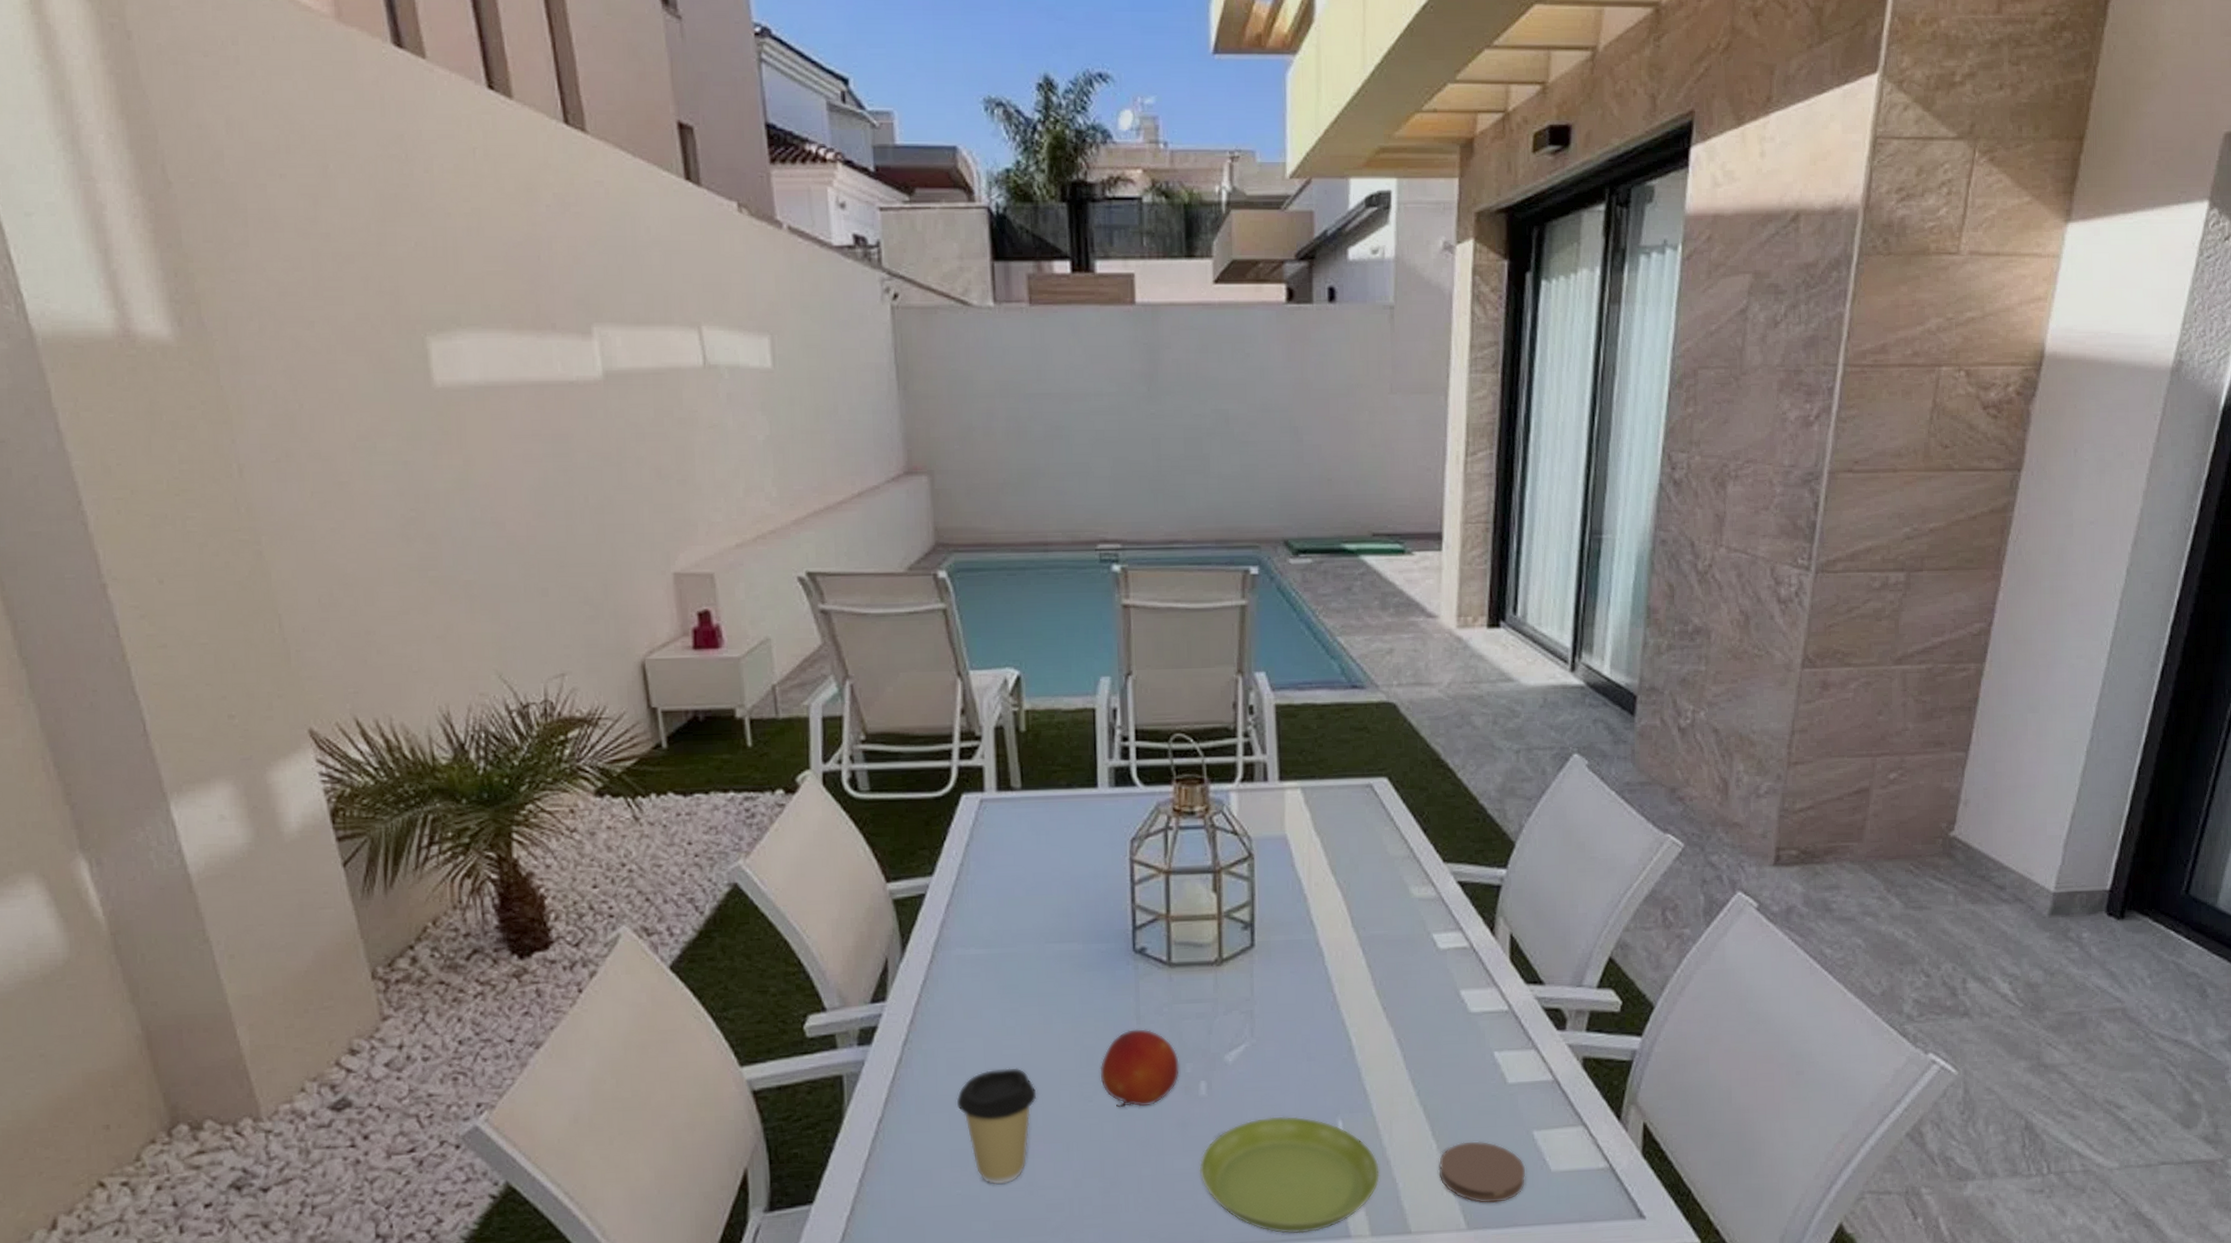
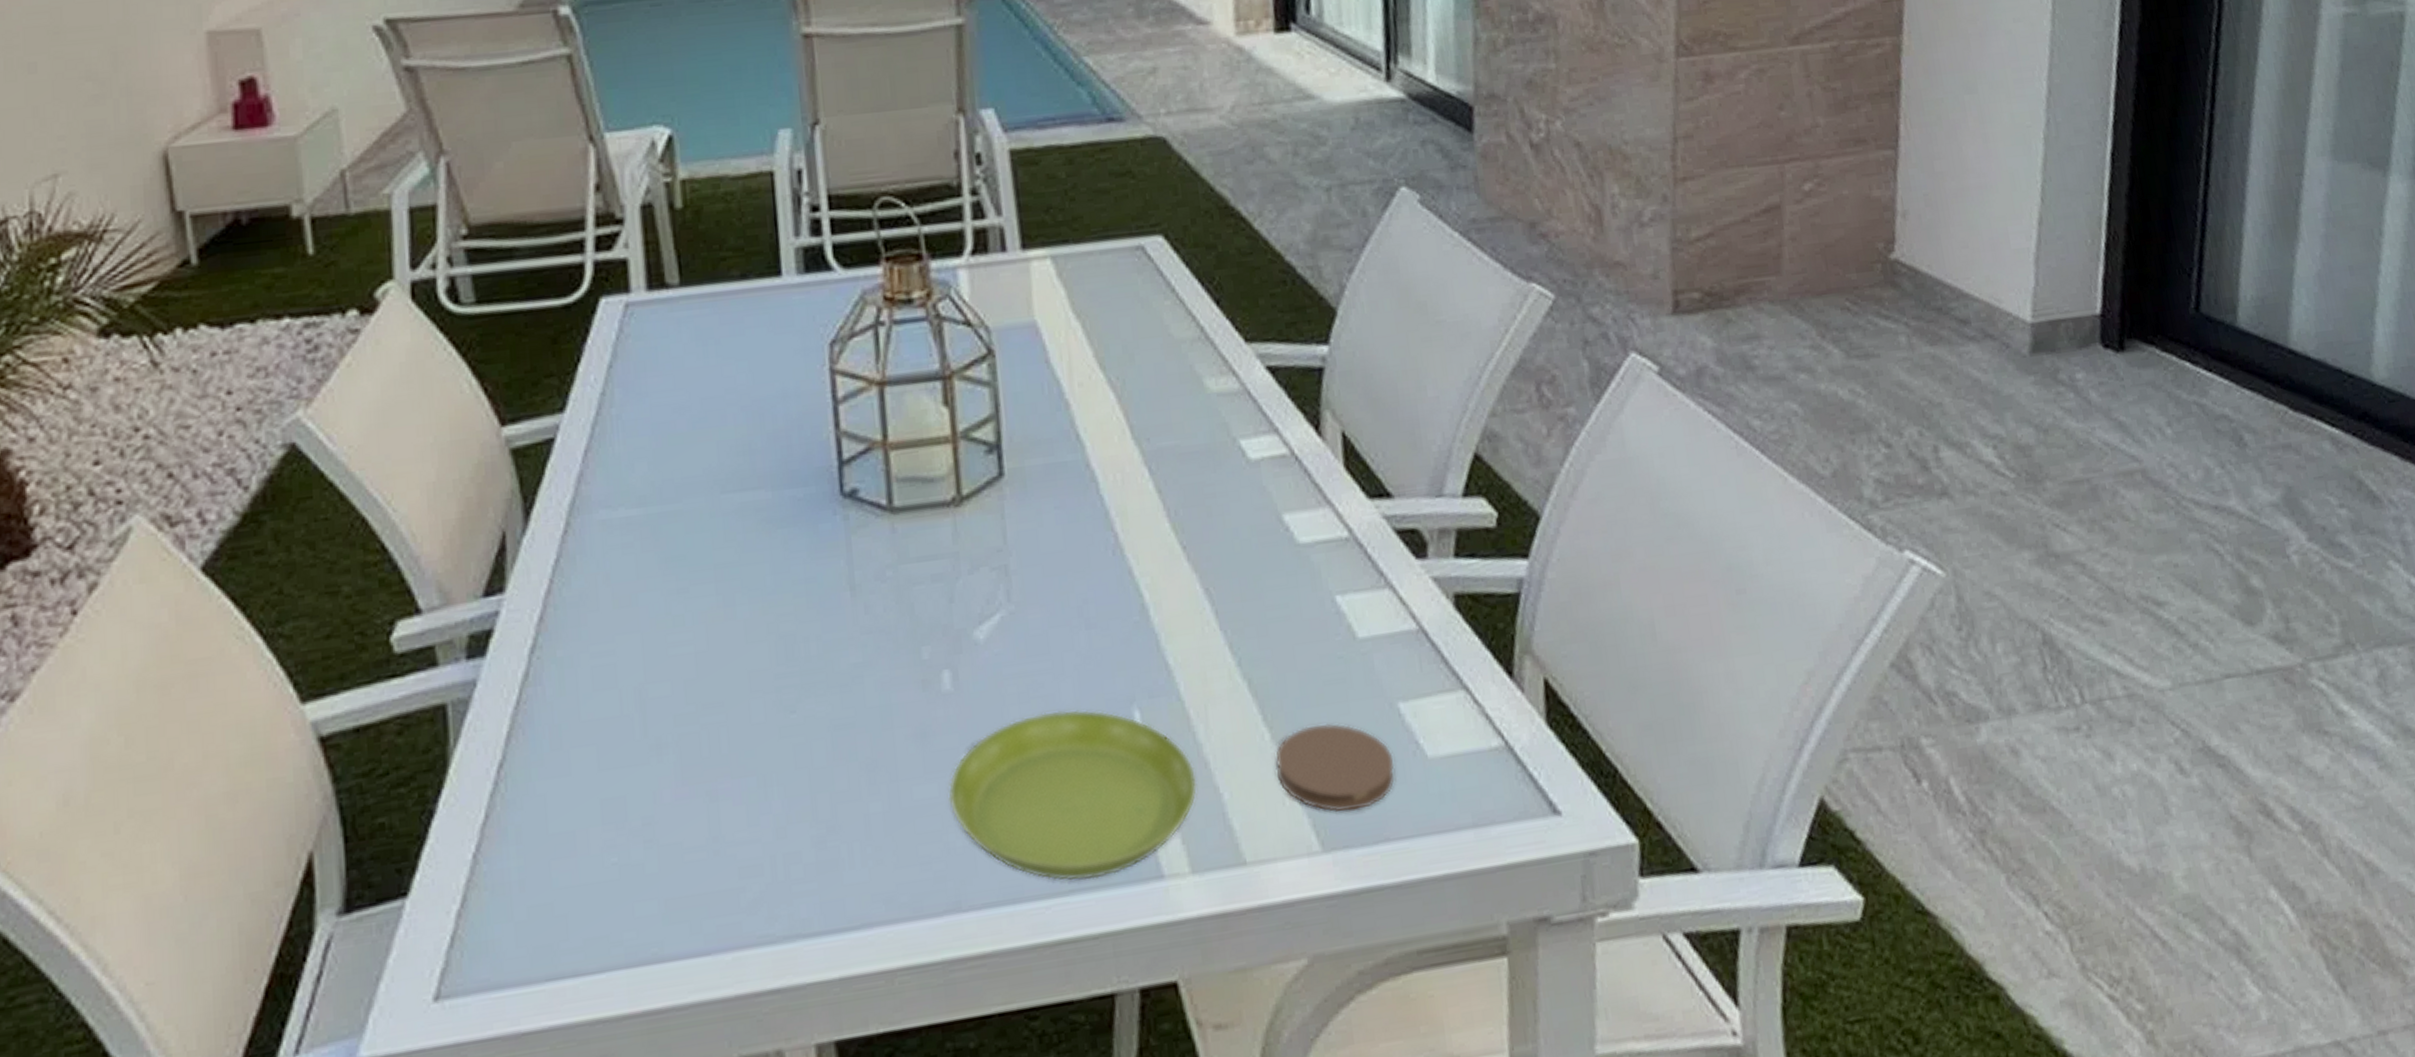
coffee cup: present [956,1067,1037,1185] -> none [606,672,719,846]
fruit: present [1100,1029,1180,1107] -> none [803,602,914,717]

